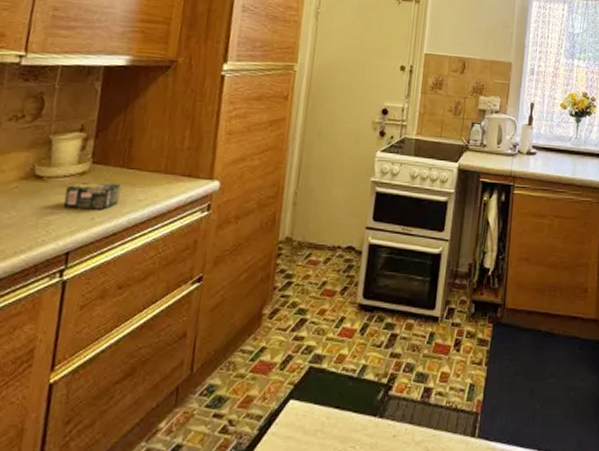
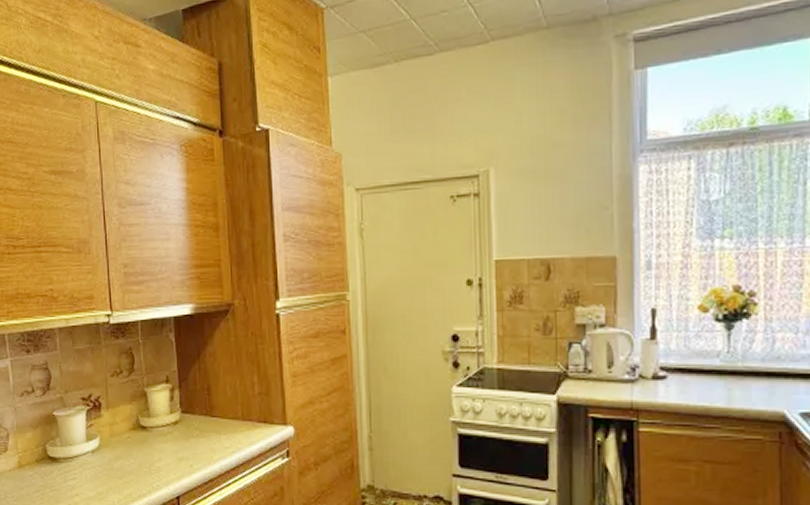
tea box: present [62,181,122,210] -> none [166,430,209,457]

